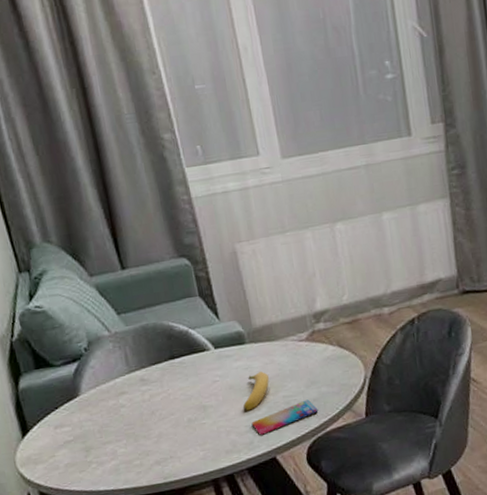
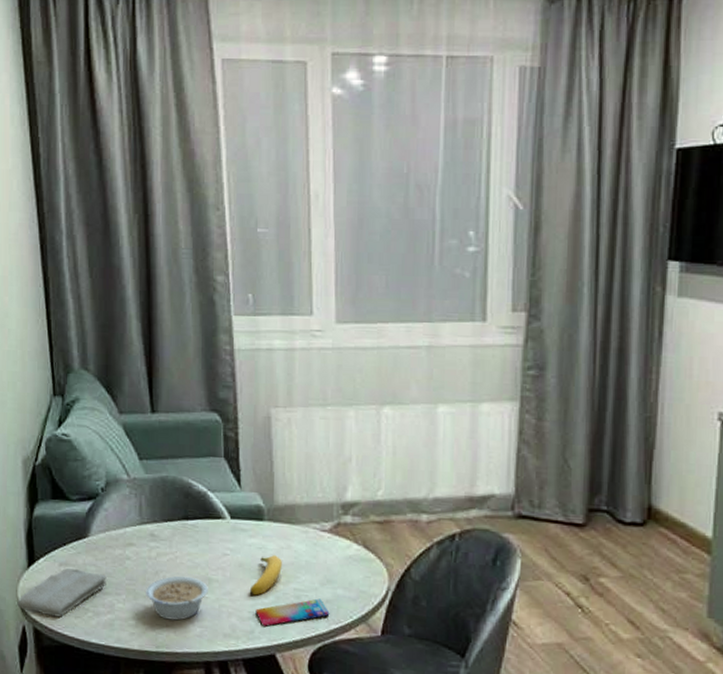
washcloth: none [17,426,105,478] -> present [17,567,107,617]
legume: none [145,408,205,452] -> present [146,576,208,621]

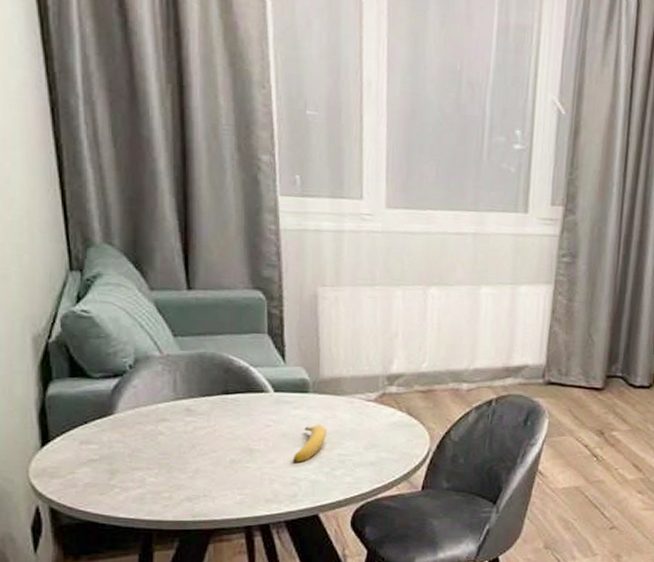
washcloth: present [17,567,107,617] -> none [28,445,136,495]
legume: present [146,576,208,621] -> none [181,448,249,490]
smartphone: present [255,598,330,628] -> none [299,462,373,491]

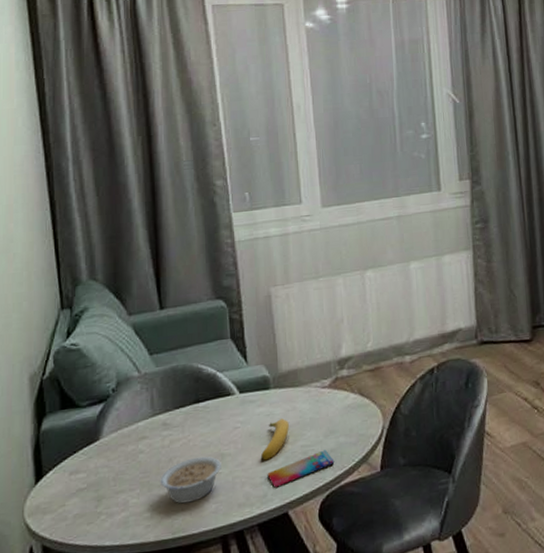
legume: none [181,448,249,490] -> present [160,456,221,504]
smartphone: none [299,462,373,491] -> present [267,450,335,489]

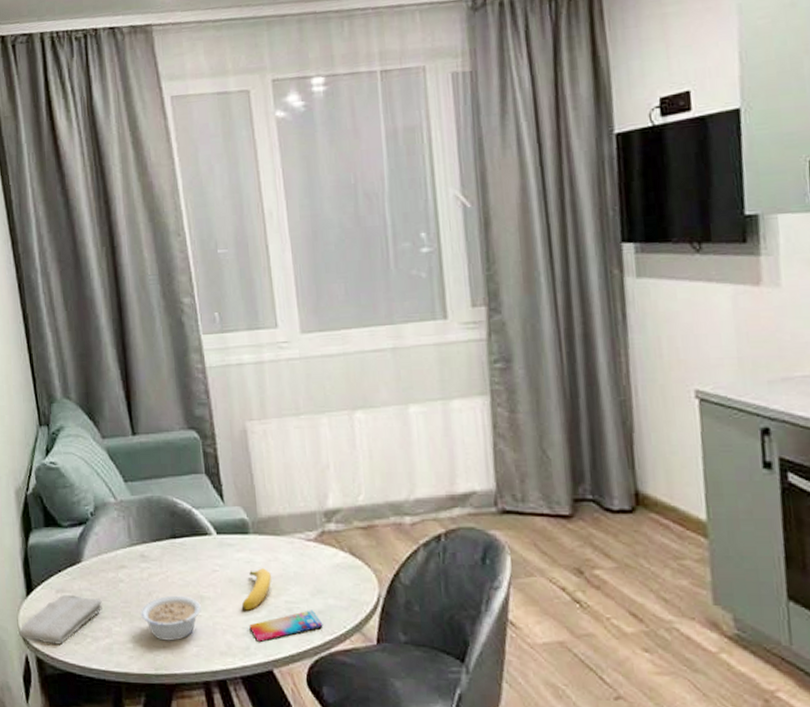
washcloth: none [23,473,120,530] -> present [19,594,102,645]

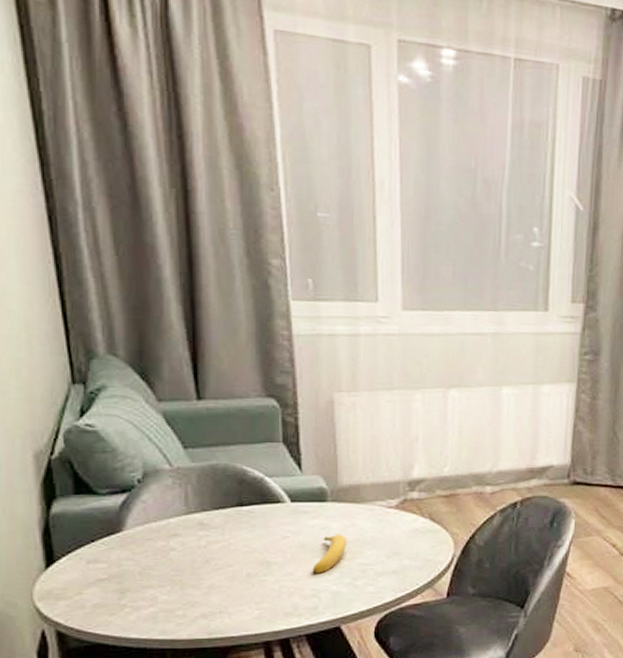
washcloth: present [19,594,102,645] -> none [33,564,147,617]
legume: present [140,595,201,641] -> none [195,562,267,606]
smartphone: present [249,610,323,643] -> none [319,570,396,603]

